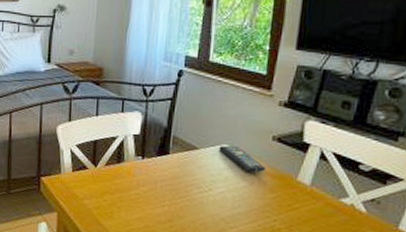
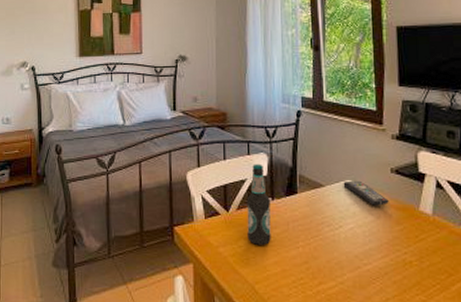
bottle: none [113,121,141,201] -> present [246,164,271,245]

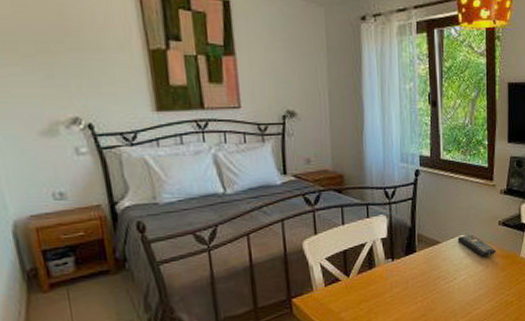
bottle: present [246,164,271,245] -> none [367,226,392,306]

